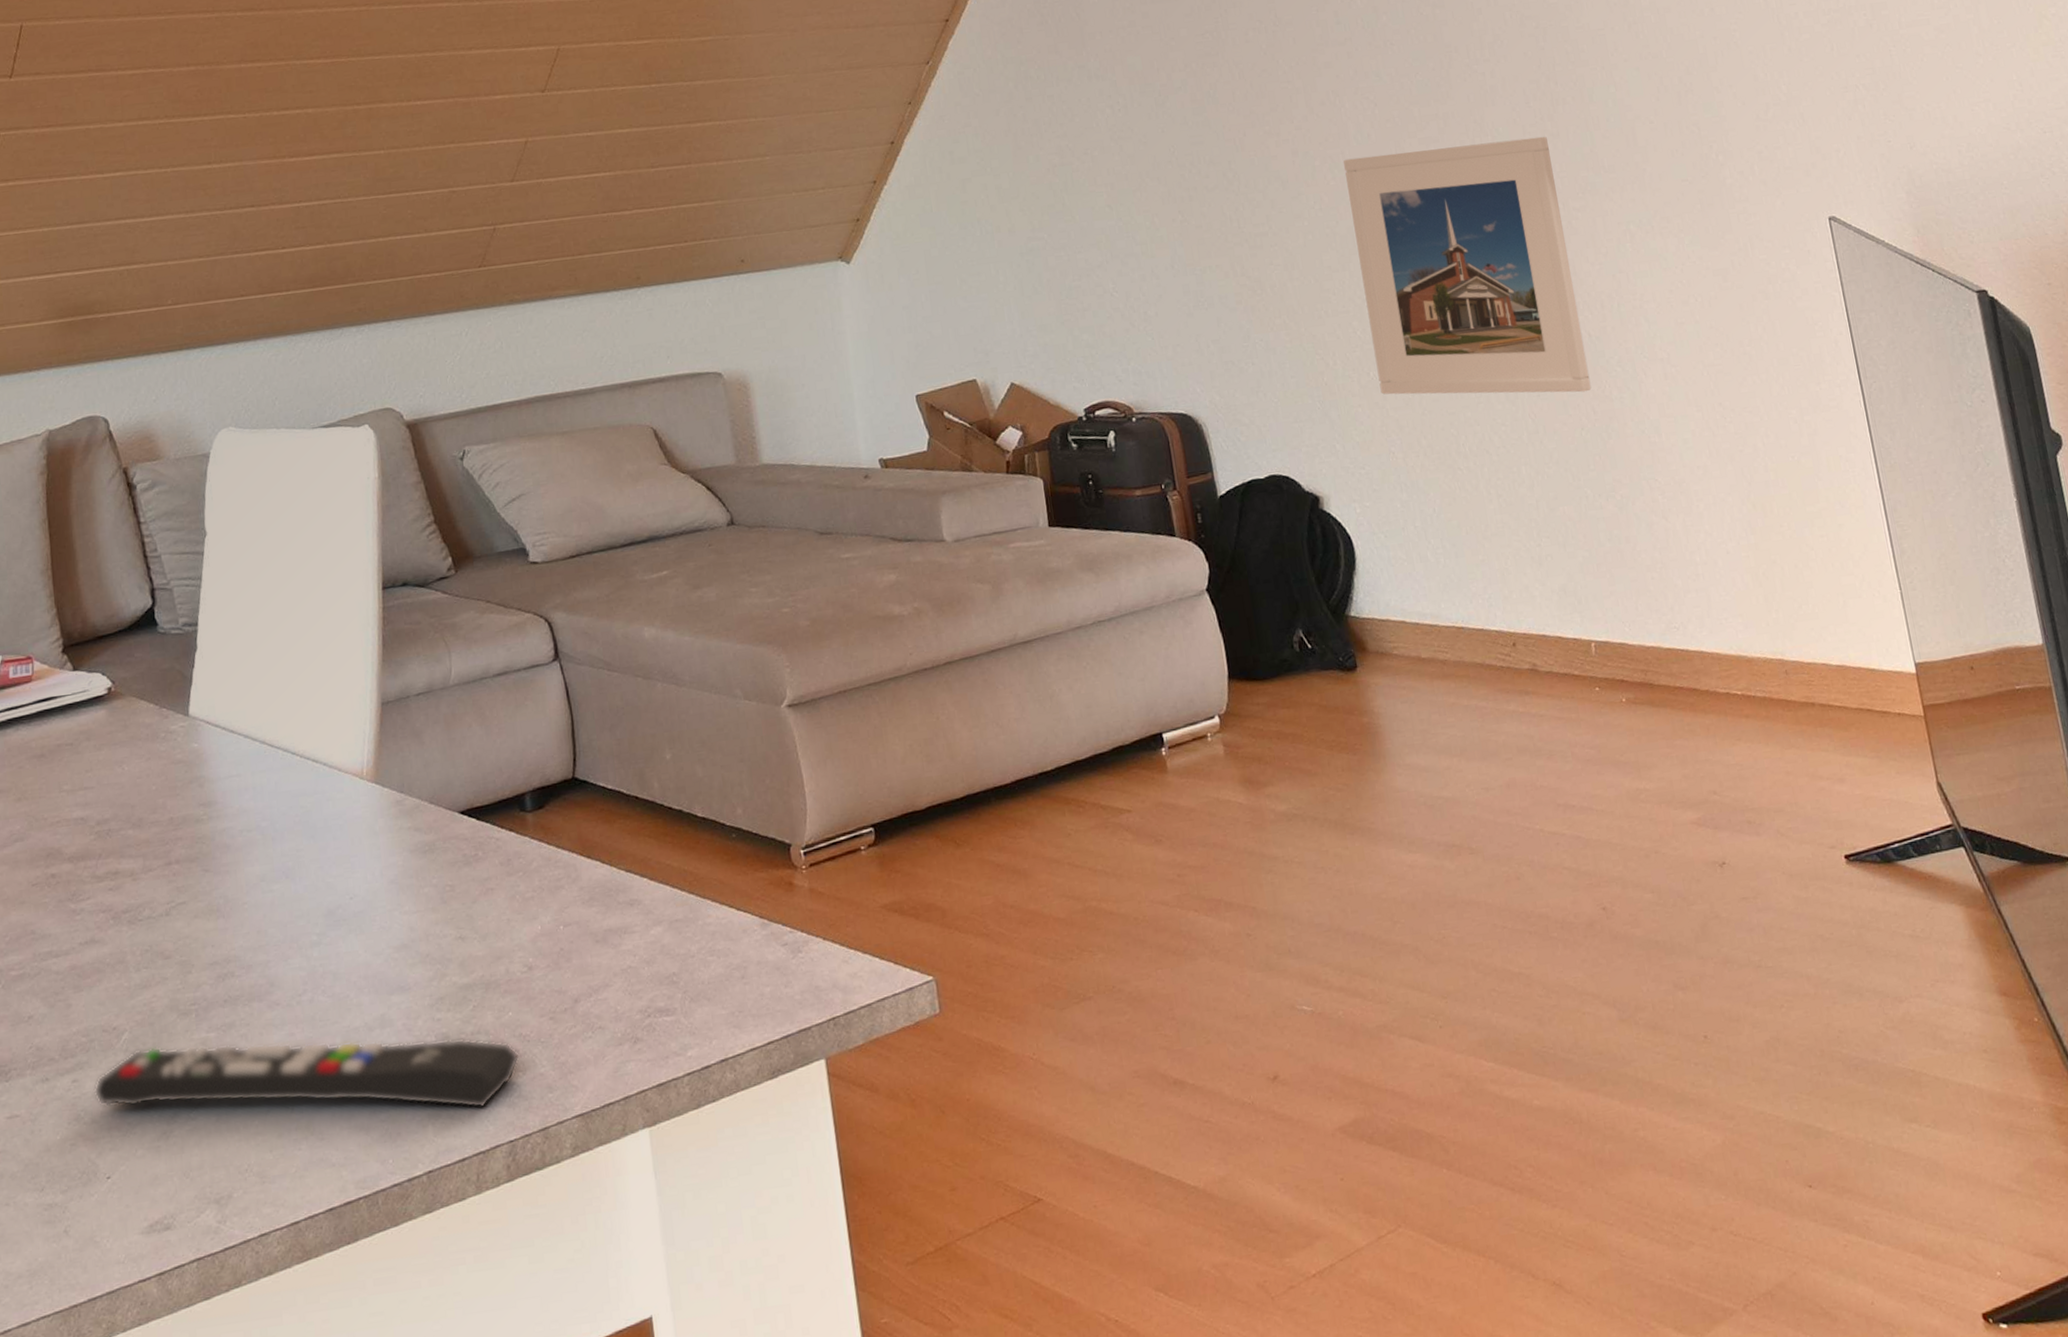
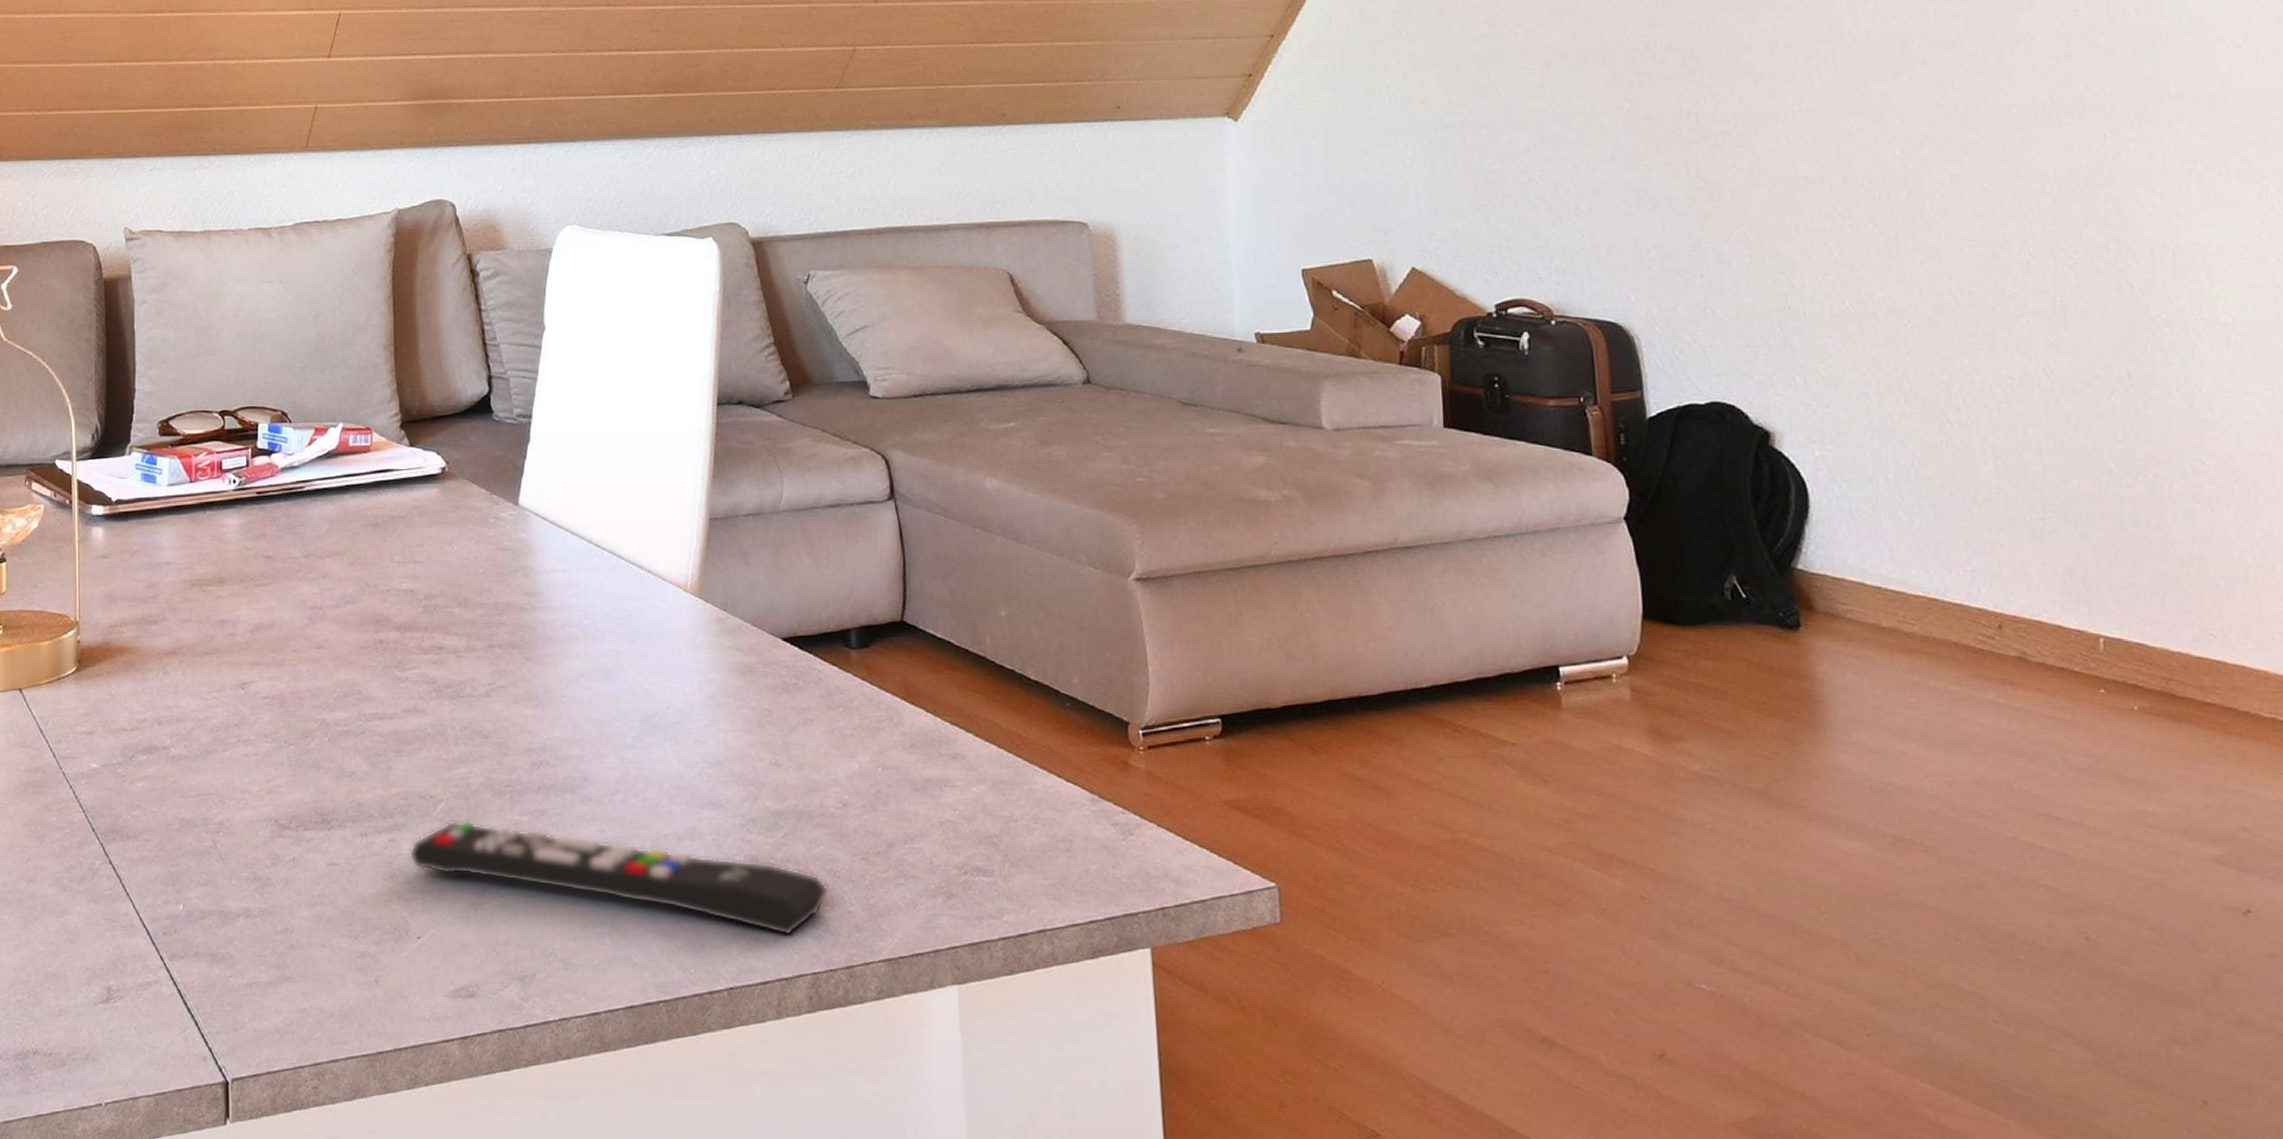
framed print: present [1343,136,1592,395] -> none [1834,51,2128,351]

